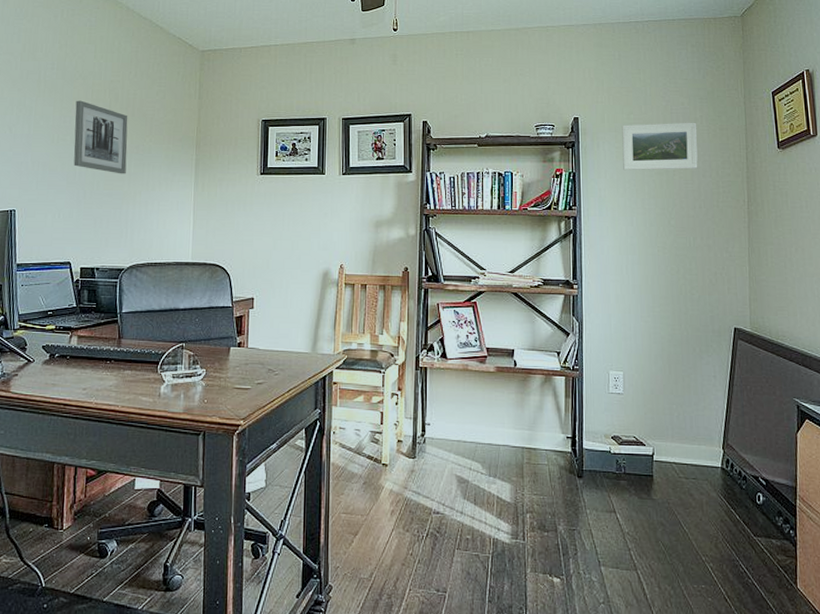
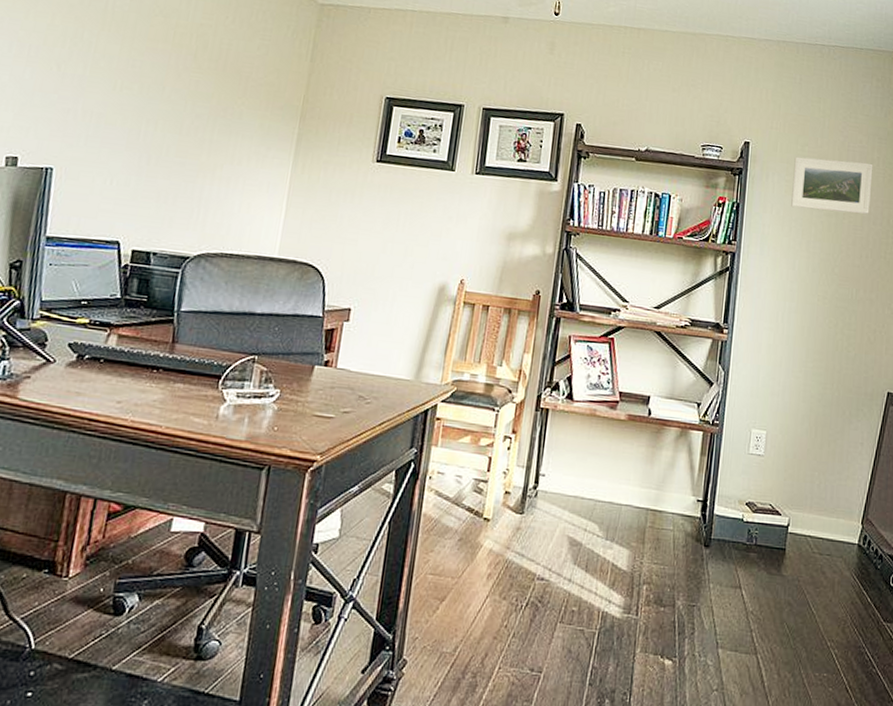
wall art: present [73,100,128,174] -> none [138,41,218,141]

